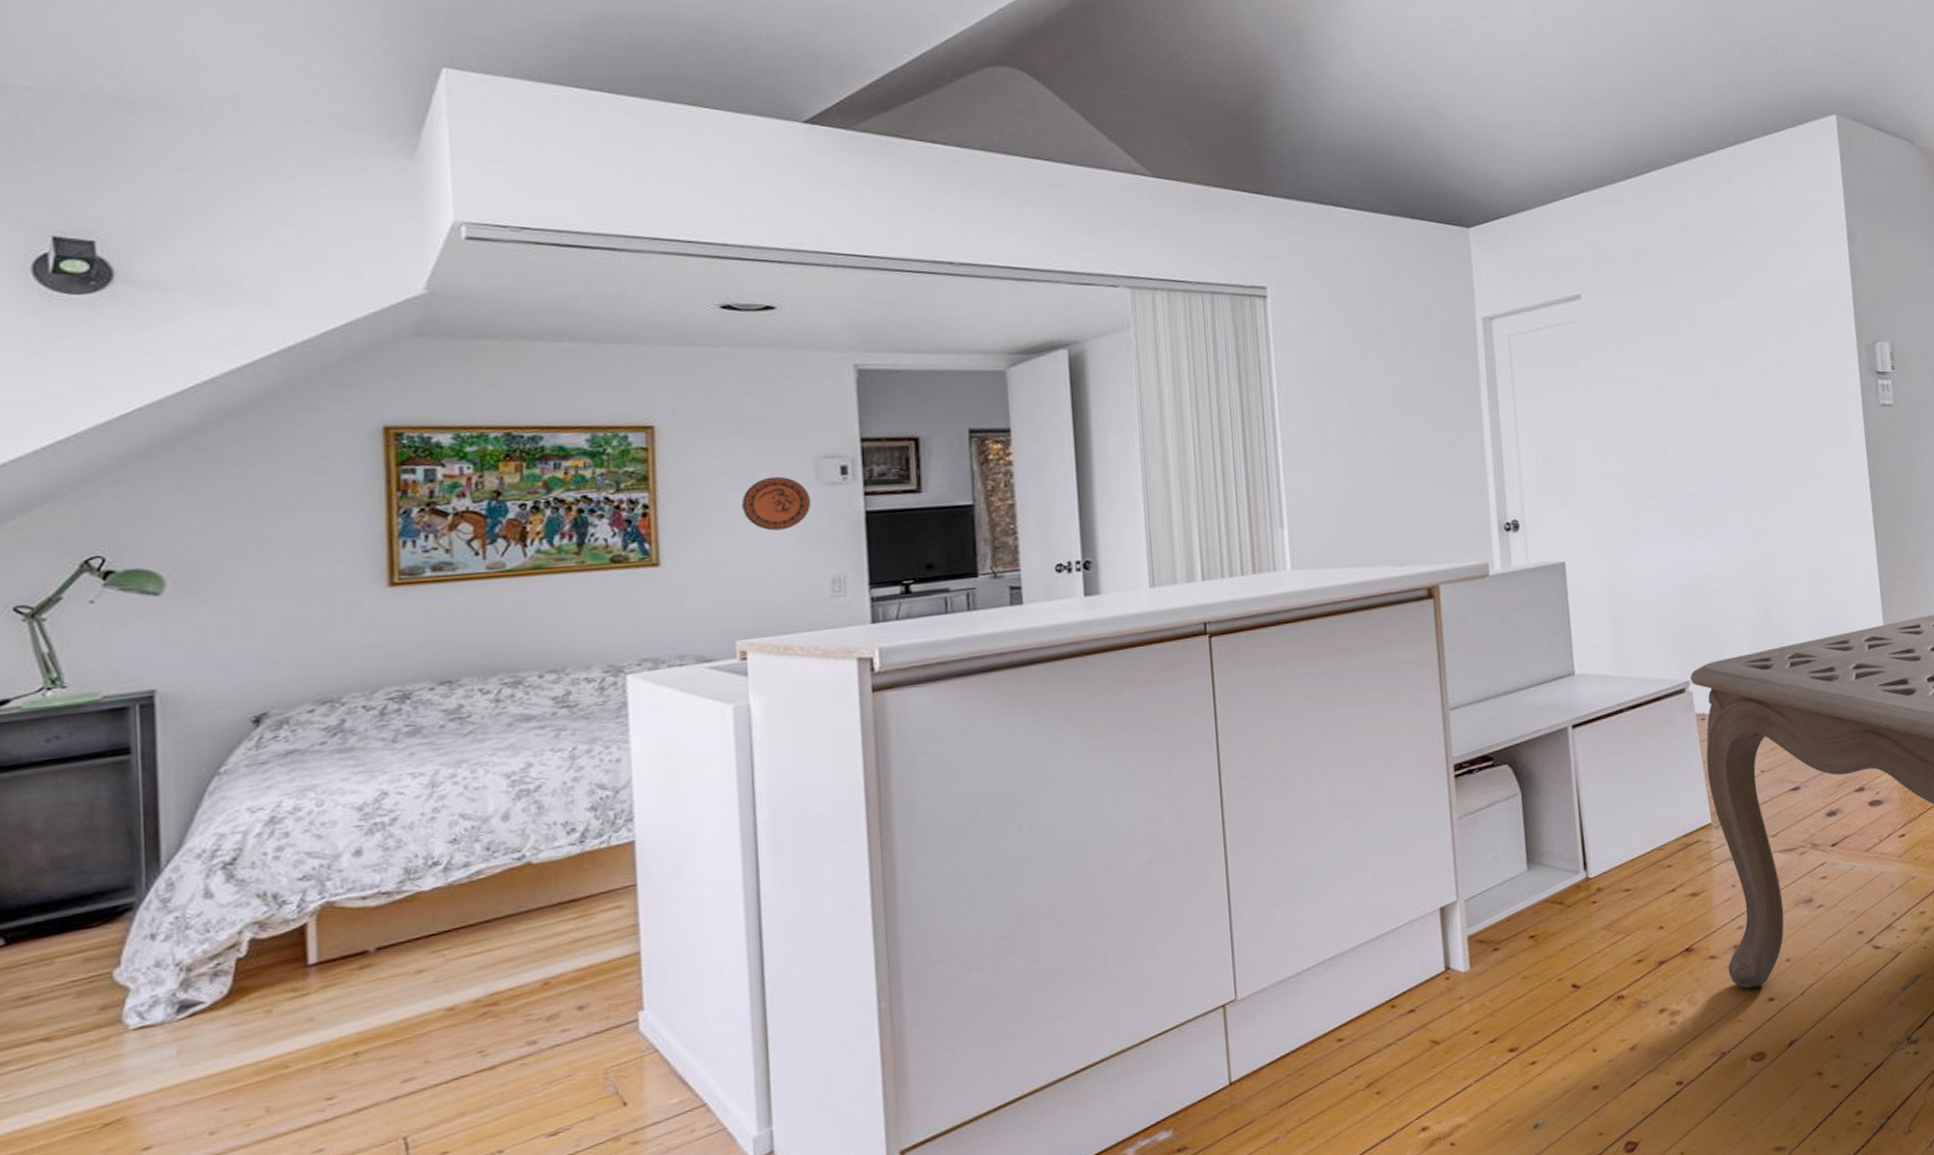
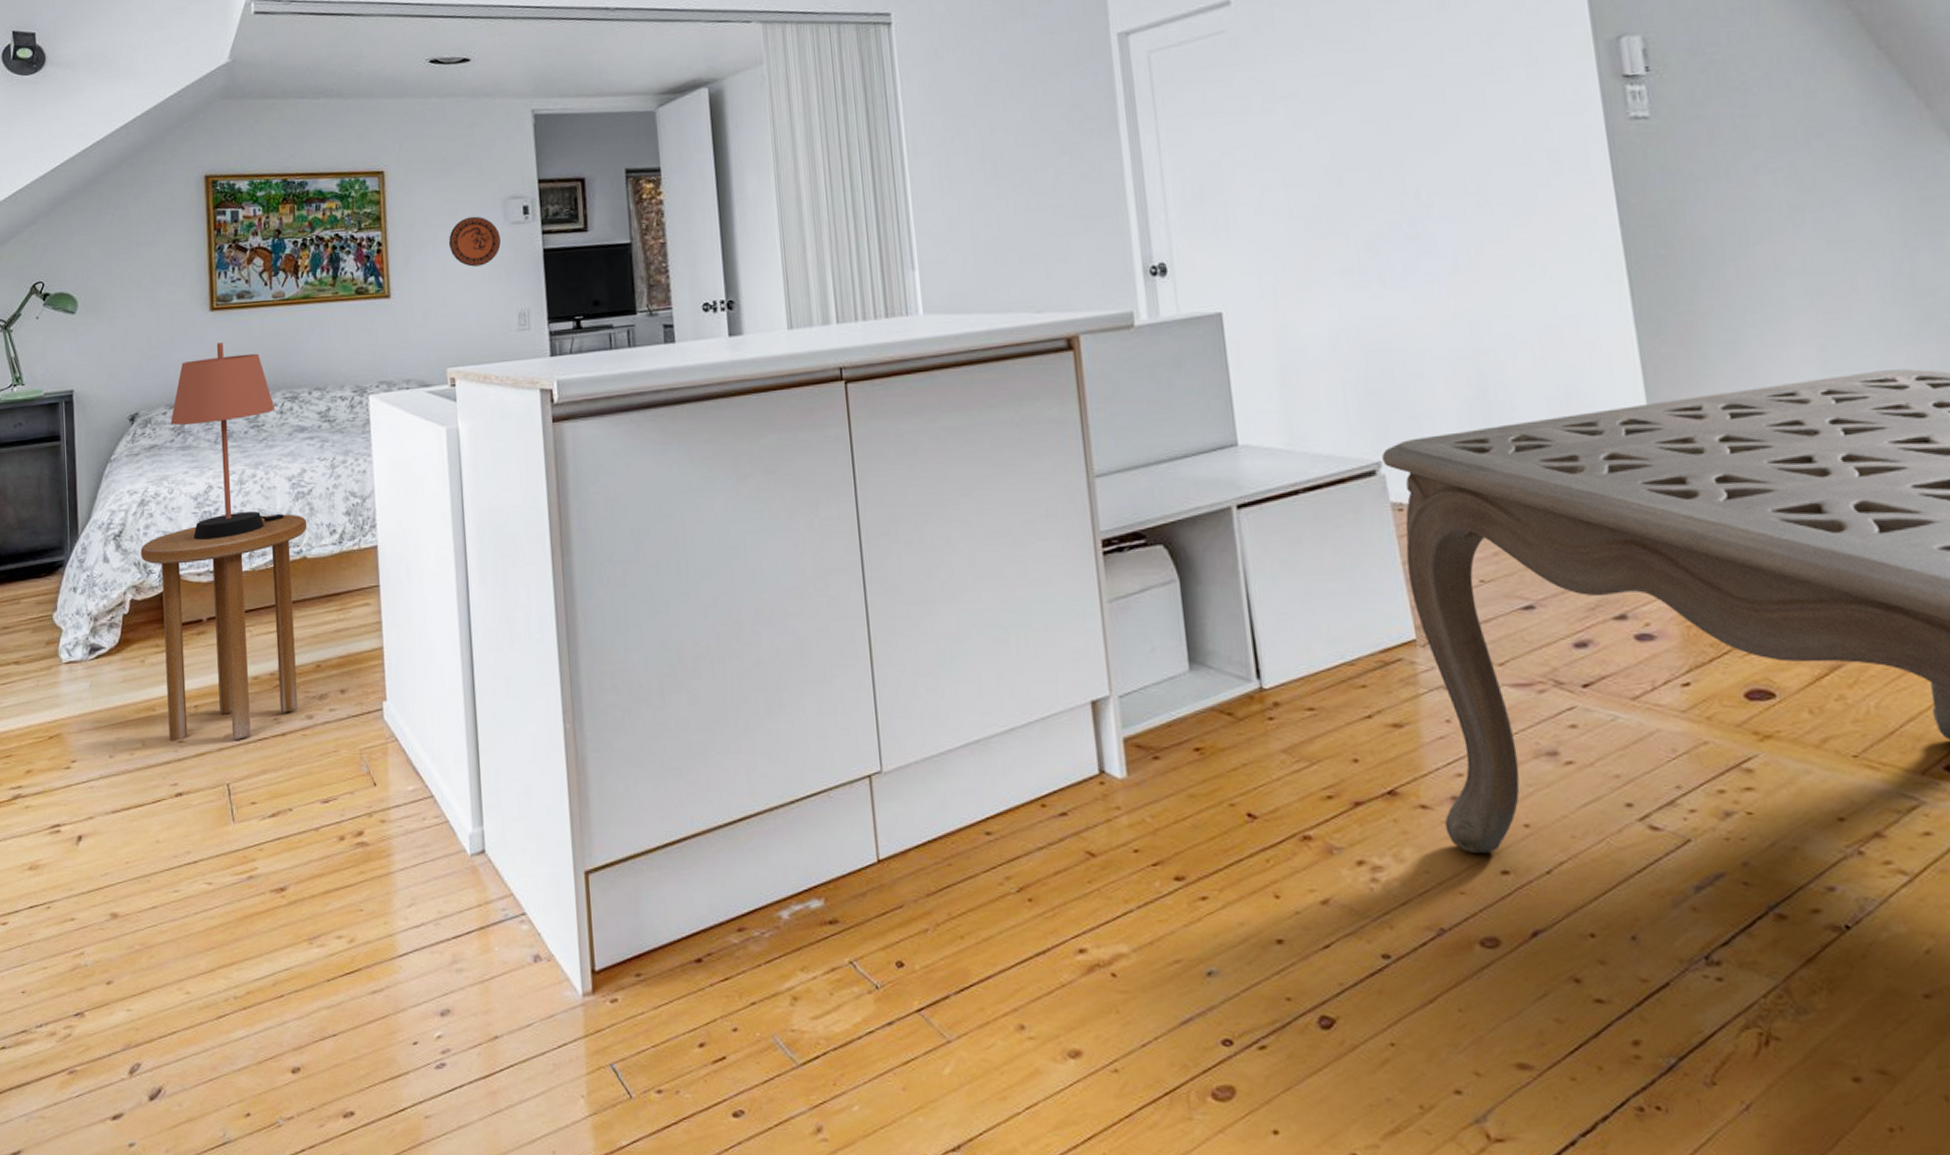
side table: none [268,815,533,1102] -> present [141,514,307,742]
table lamp: none [321,623,498,858] -> present [170,343,284,540]

